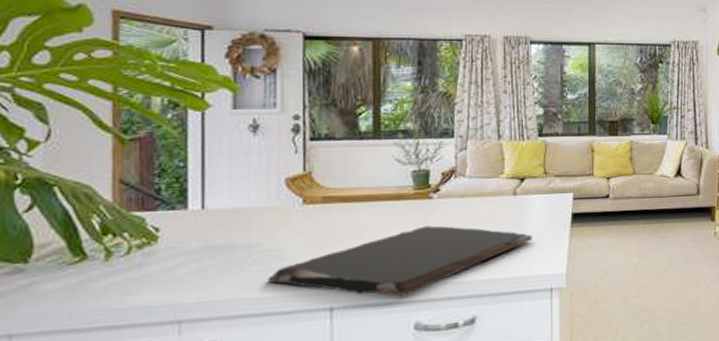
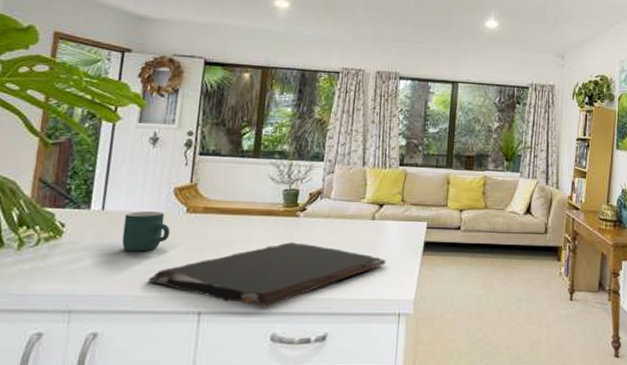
mug: none [230,205,286,251] -> present [122,210,170,252]

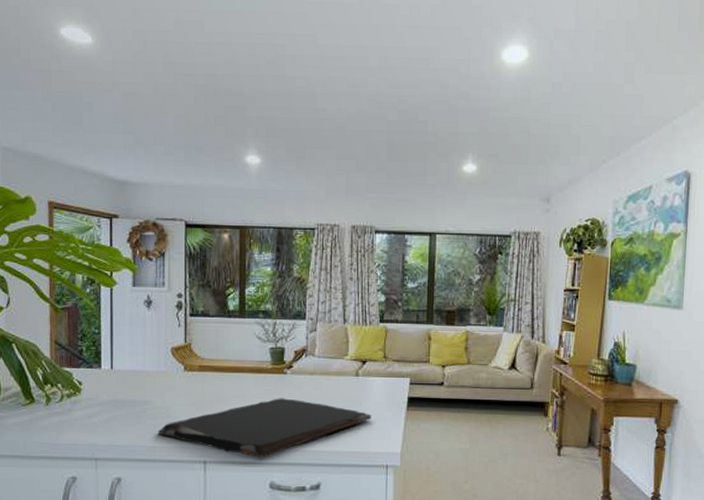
mug: present [122,210,170,252] -> none [131,369,172,407]

